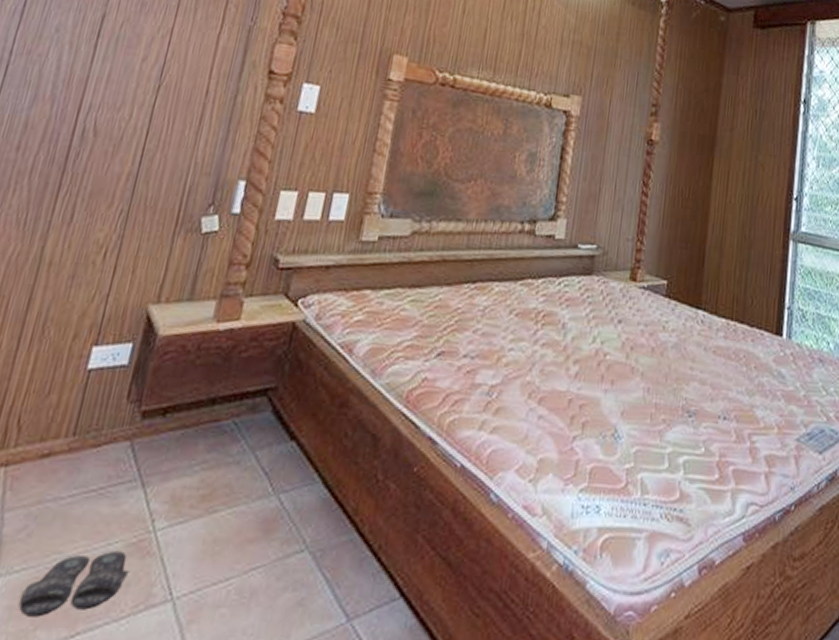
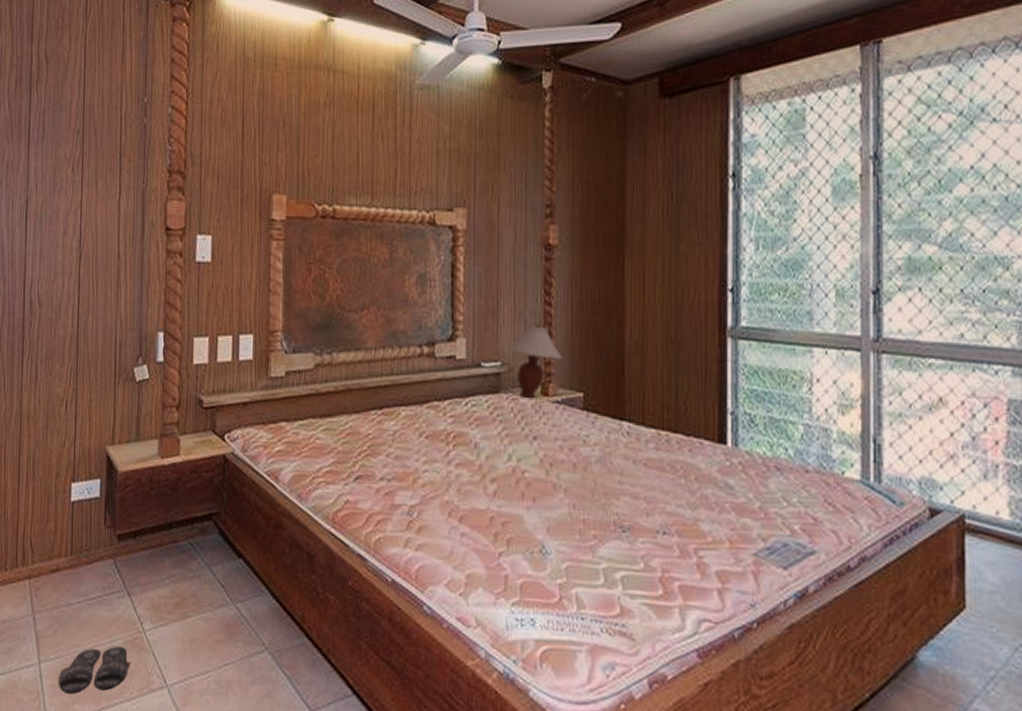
table lamp: none [604,212,653,282] -> present [507,324,563,398]

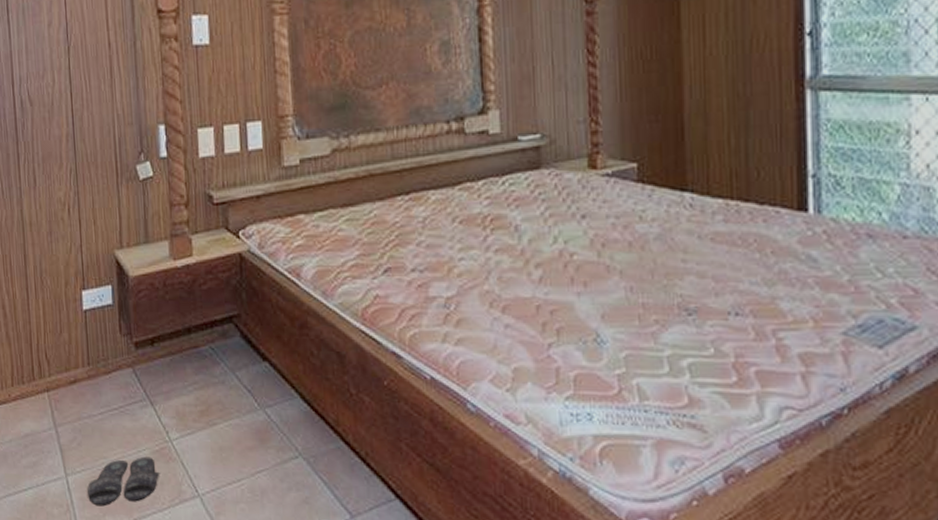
table lamp: present [507,324,563,398] -> none [547,89,611,172]

